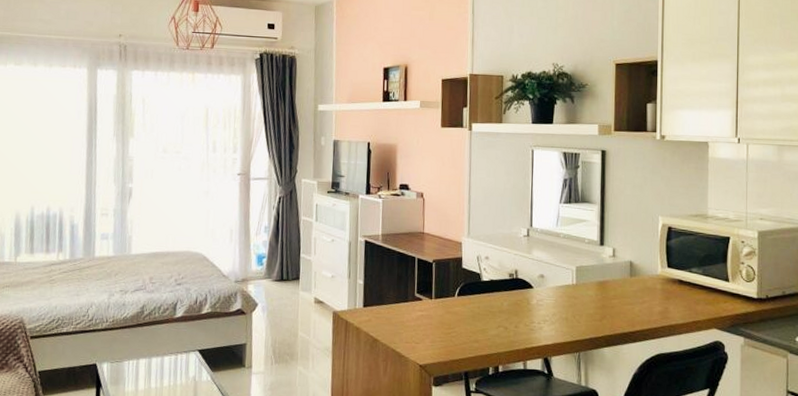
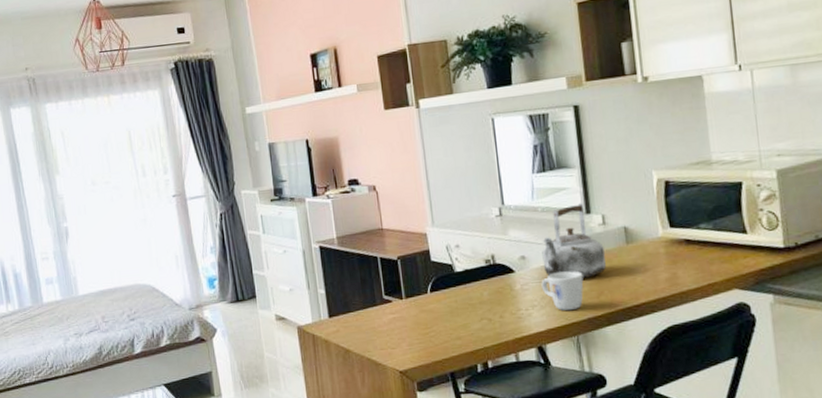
mug: none [554,293,591,329] -> present [541,271,584,311]
kettle: none [558,234,611,302] -> present [542,202,606,278]

